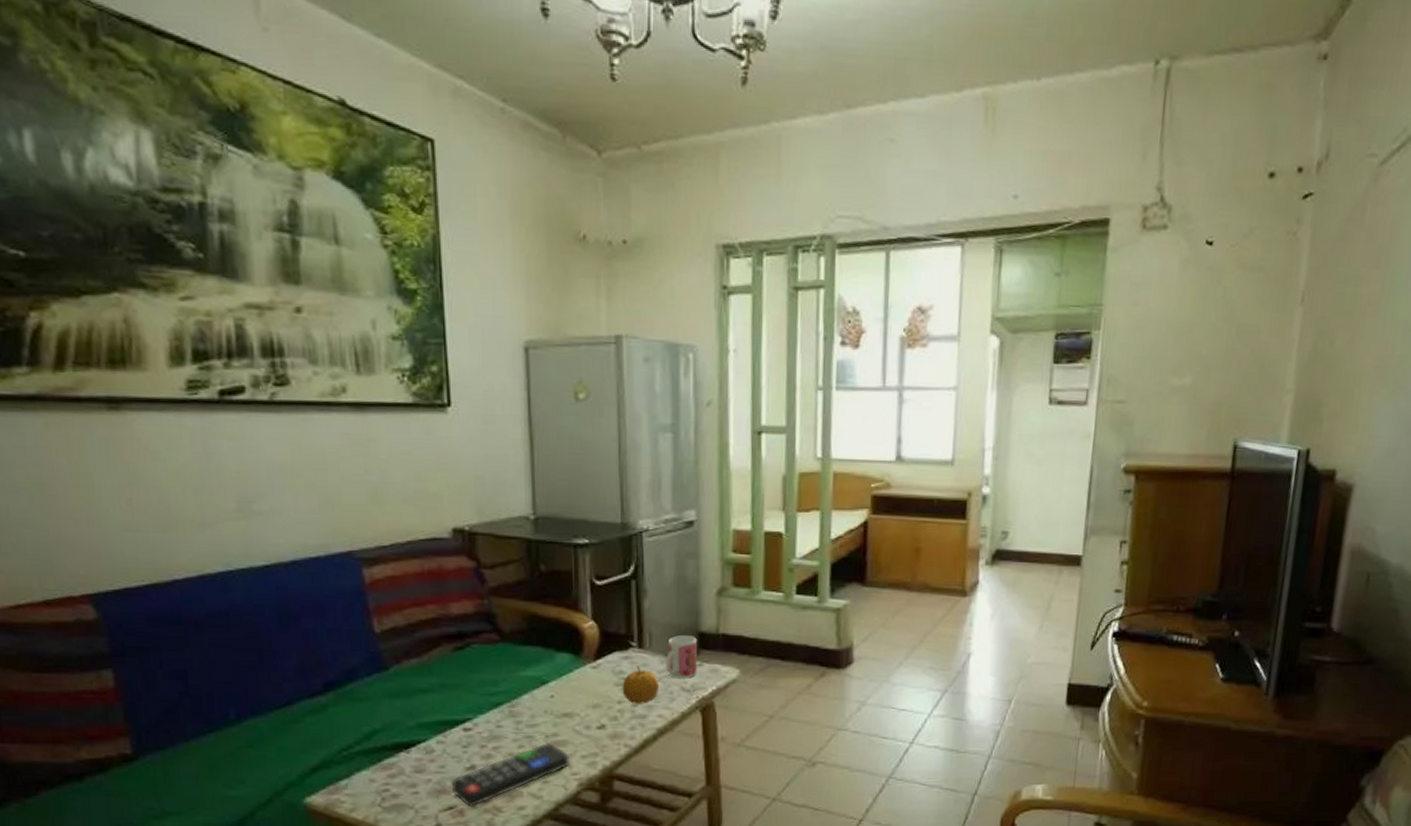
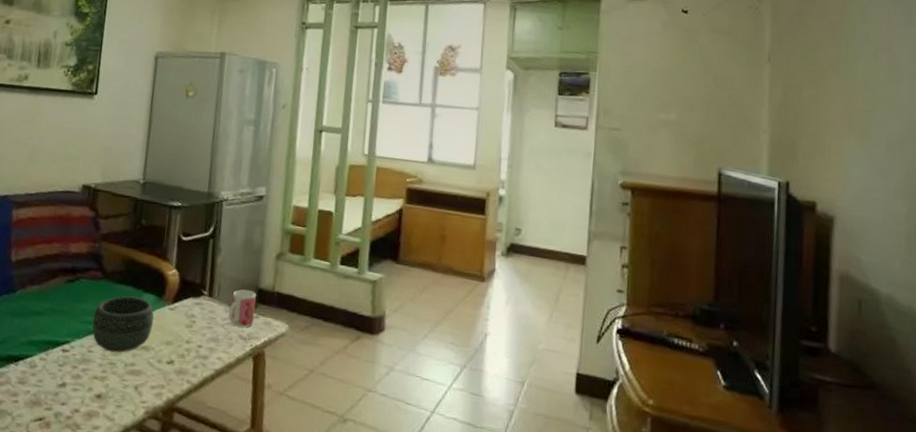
remote control: present [451,742,571,807] -> none [43,370,142,421]
bowl: none [496,658,574,725] -> present [92,296,154,353]
fruit: present [622,666,660,704] -> none [191,311,222,346]

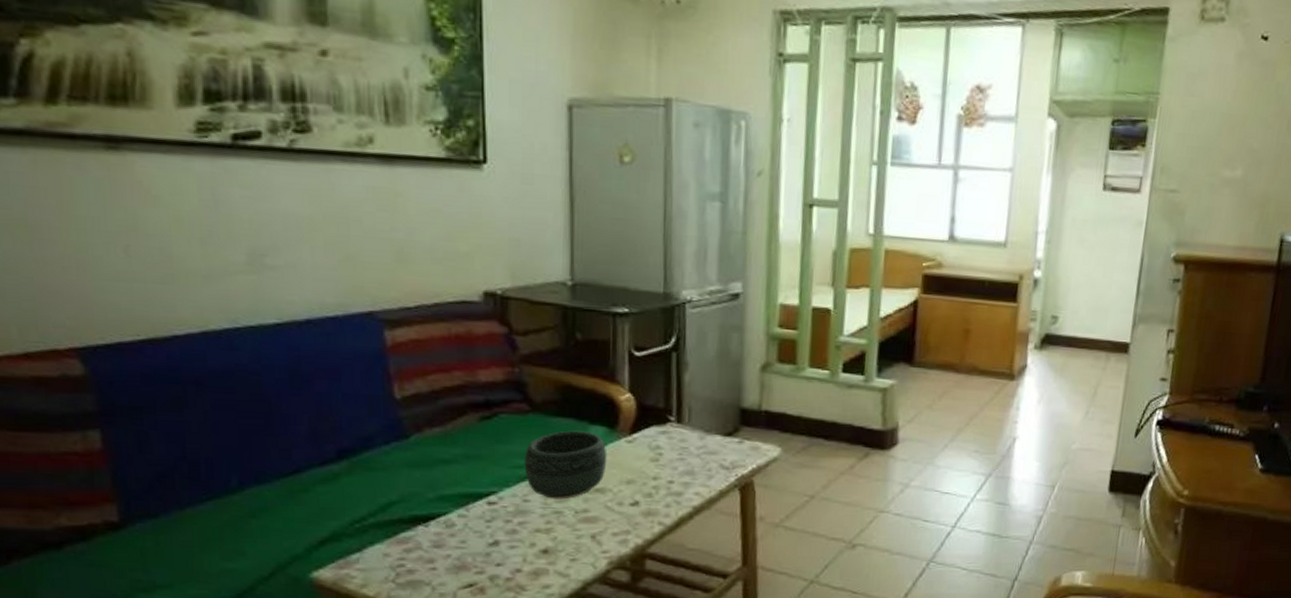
mug: present [228,289,256,328] -> none [704,411,739,456]

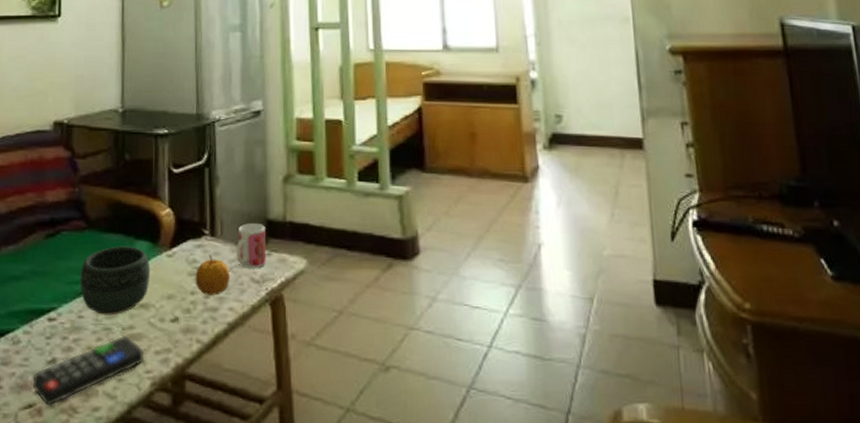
remote control: none [472,518,601,585] -> present [32,335,145,406]
fruit: none [658,441,698,481] -> present [195,254,231,296]
mug: none [704,411,739,456] -> present [236,223,267,269]

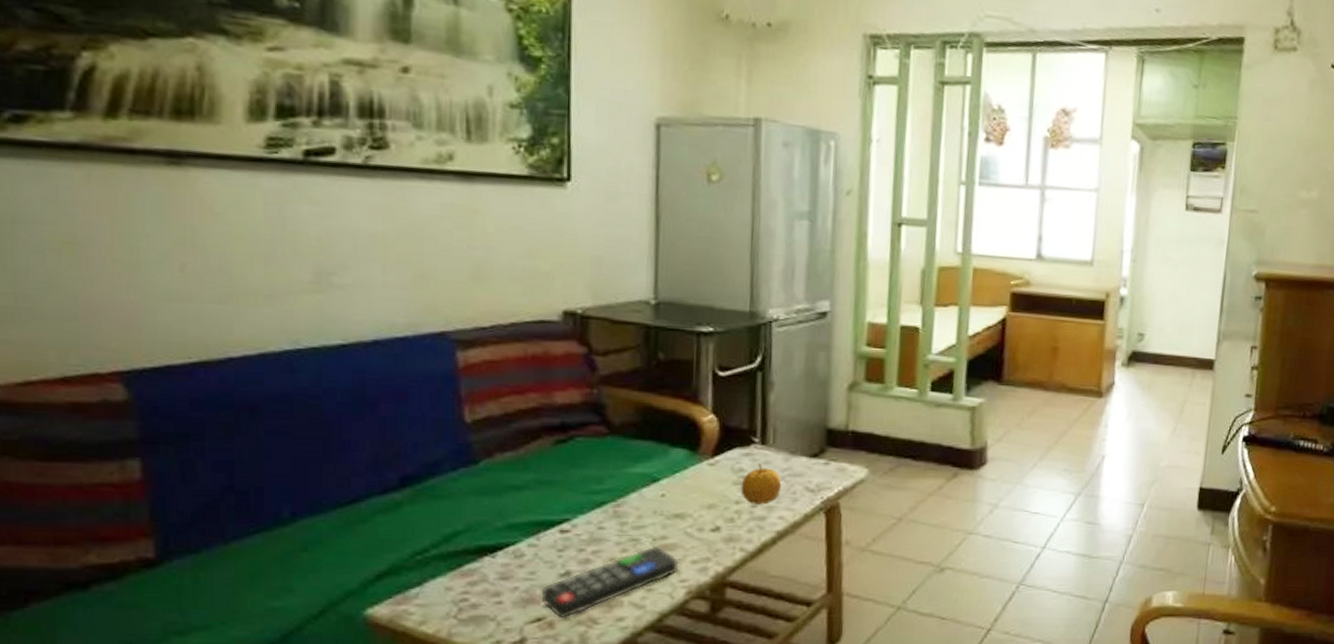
bowl: present [80,246,151,316] -> none [600,453,688,526]
mug: present [236,223,267,269] -> none [789,432,825,478]

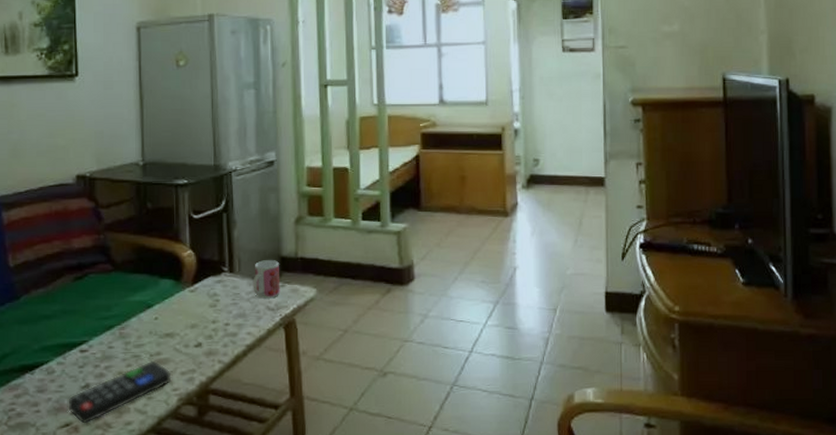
fruit: present [740,463,782,505] -> none [216,288,248,323]
mug: none [789,432,825,478] -> present [253,260,280,299]

